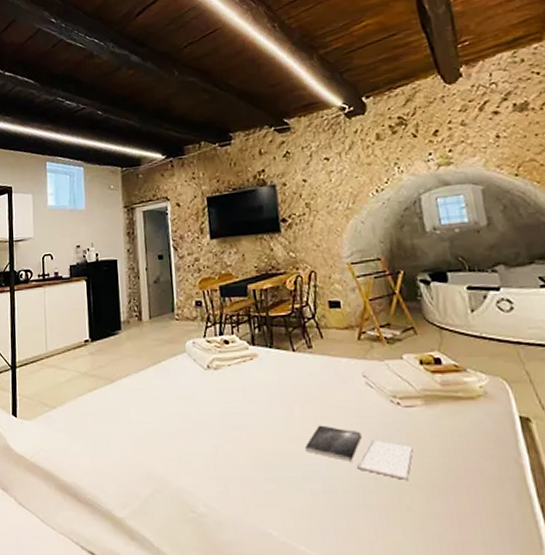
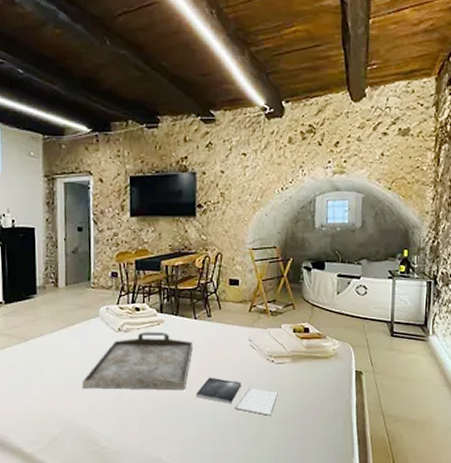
serving tray: none [171,368,295,442] -> present [81,331,192,390]

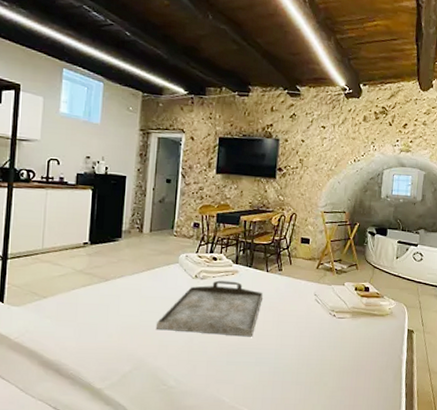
book: present [195,377,278,416] -> none [261,326,337,366]

